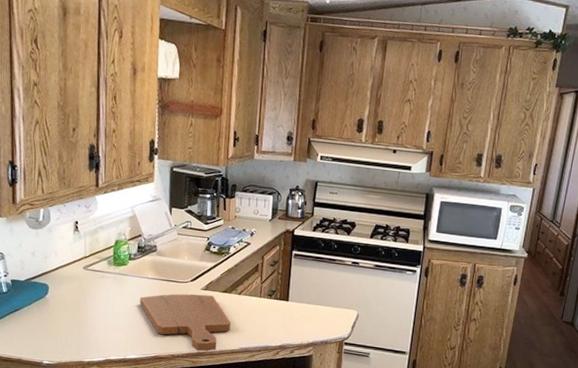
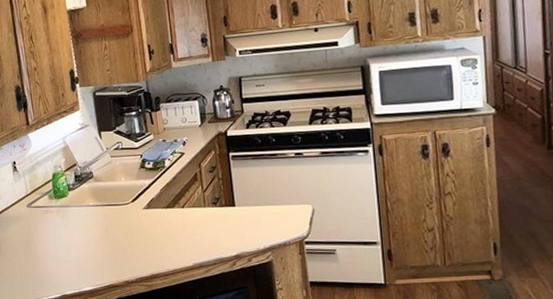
cutting board: present [140,293,231,352] -> none [85,213,180,274]

